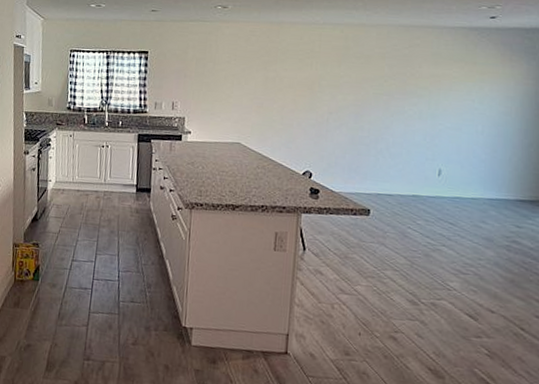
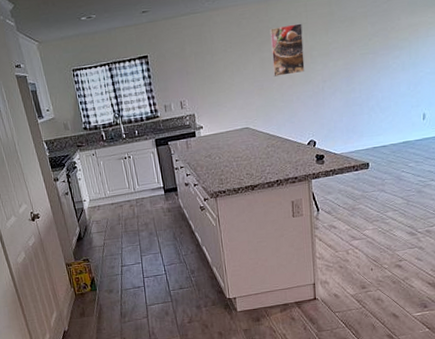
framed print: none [275,50,314,99] -> present [269,23,305,77]

